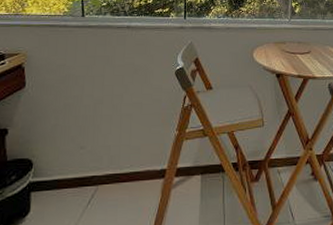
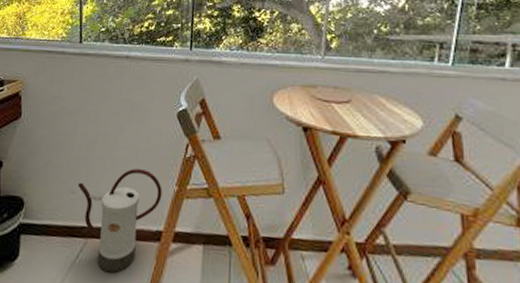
watering can: none [86,121,165,211] -> present [77,168,162,273]

